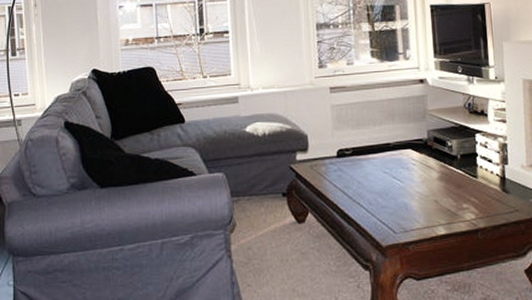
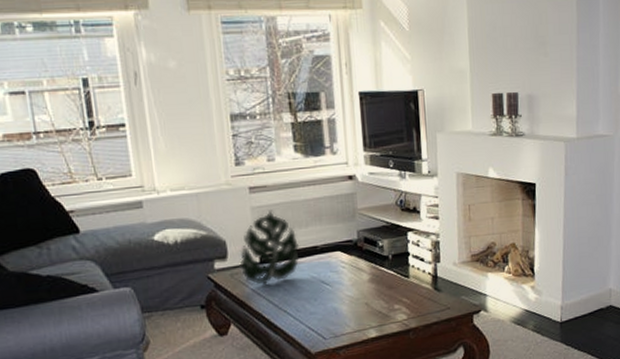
plant: none [318,108,374,177] -> present [239,209,300,285]

